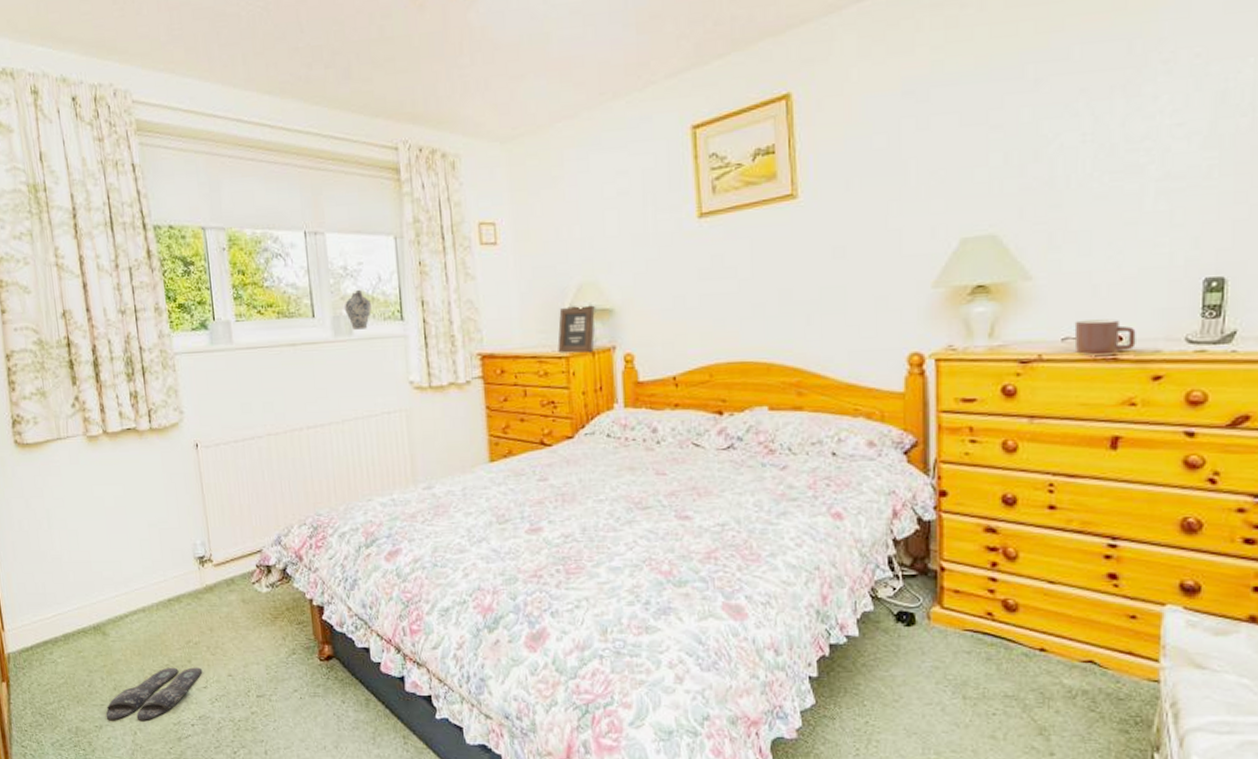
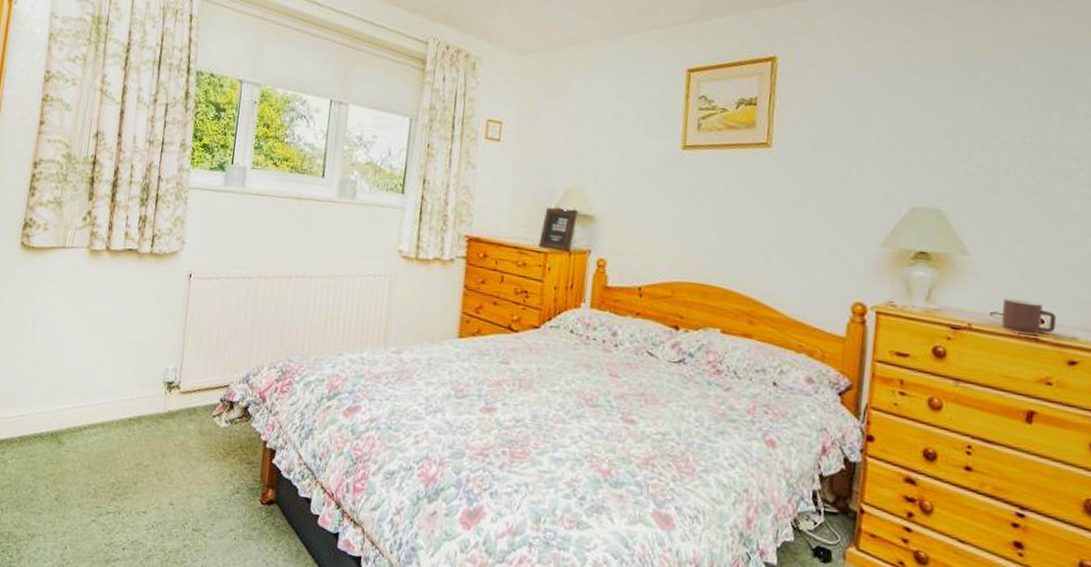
slippers: present [106,667,202,722] -> none [42,485,145,537]
ceramic jug: present [345,289,371,330] -> none [353,159,378,196]

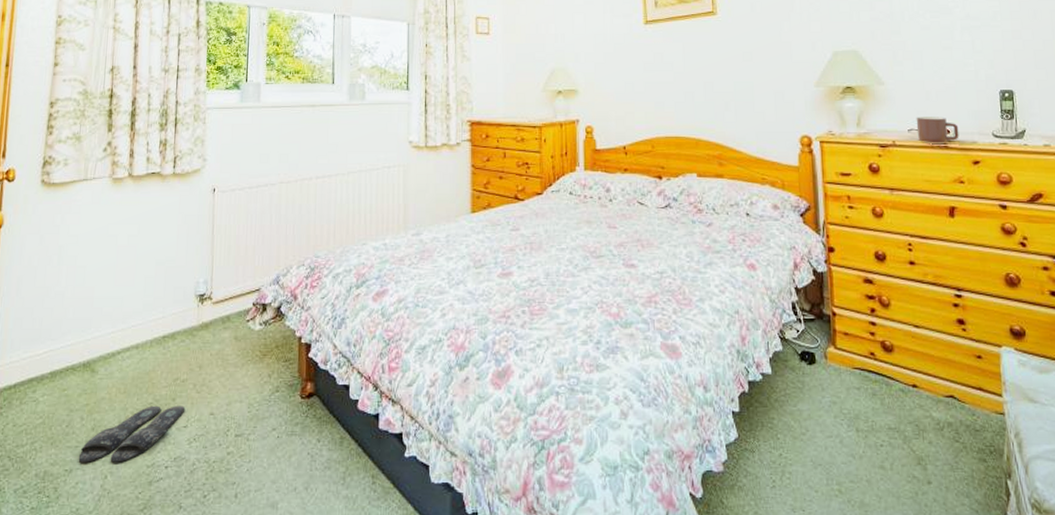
slippers: none [42,485,145,537] -> present [79,405,184,464]
picture frame: present [538,208,578,253] -> none [533,87,564,125]

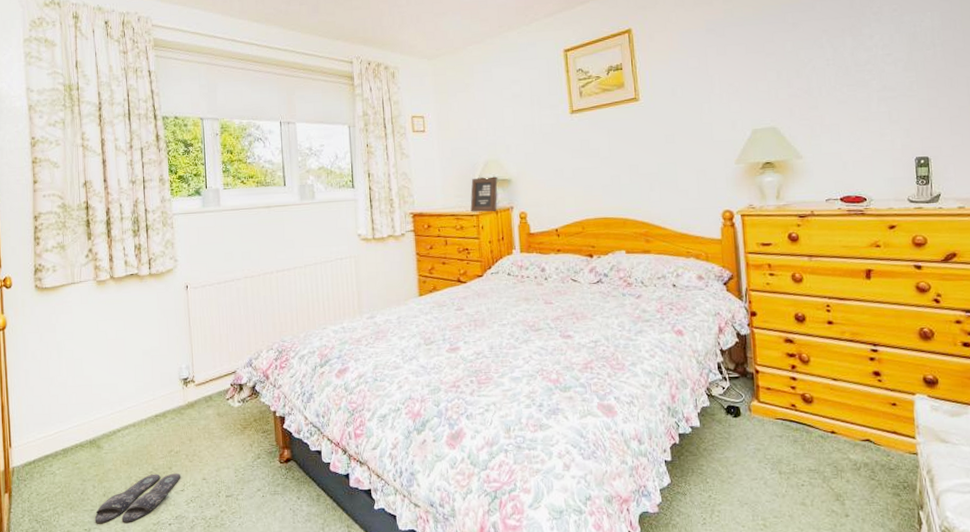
picture frame: none [533,87,564,125] -> present [470,177,498,212]
mug: present [916,117,959,145] -> none [833,185,876,213]

